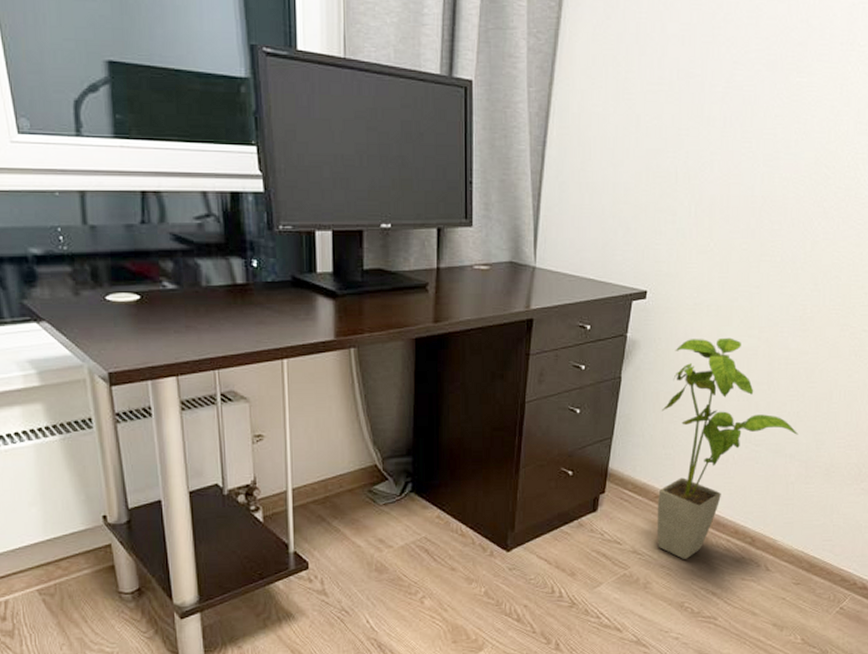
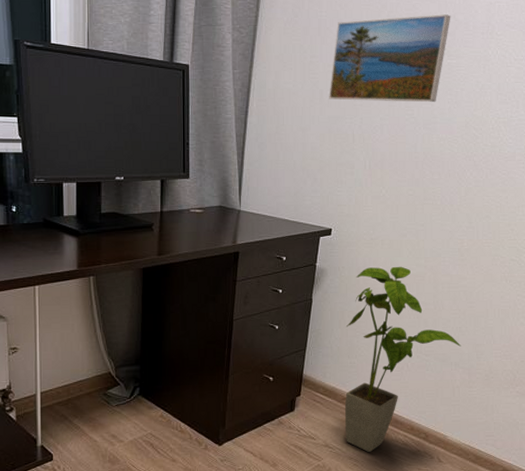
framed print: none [647,18,803,133] -> present [329,14,451,103]

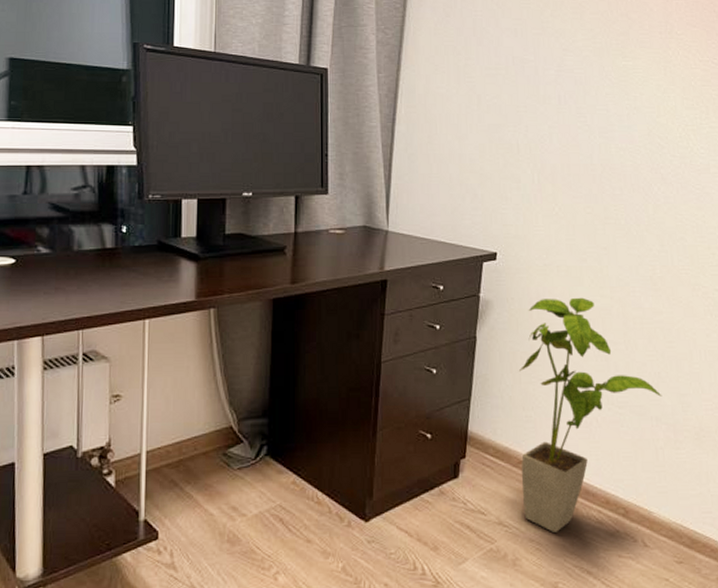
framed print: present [329,14,451,103] -> none [488,13,623,109]

